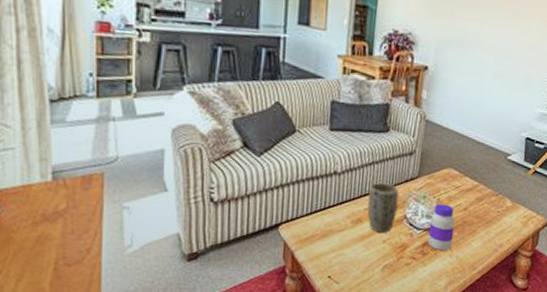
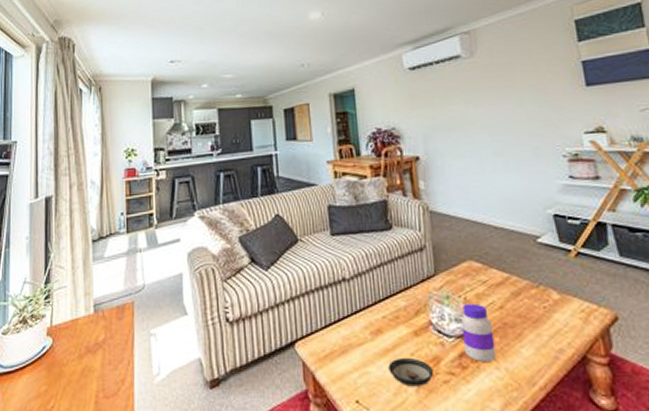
saucer: none [361,243,399,267] -> present [388,357,433,387]
plant pot: present [367,183,399,233] -> none [383,285,420,344]

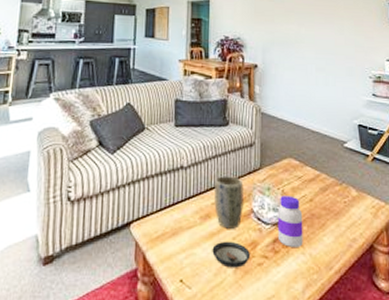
plant pot: none [383,285,420,344] -> present [214,176,244,229]

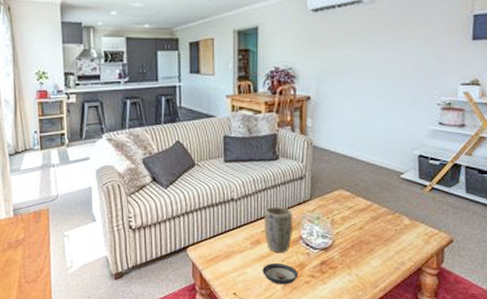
jar: present [277,195,303,247] -> none [325,224,352,269]

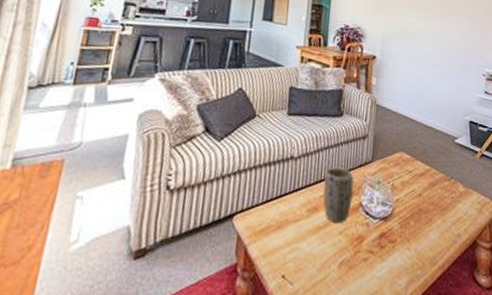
saucer: present [262,263,298,285] -> none [317,235,356,263]

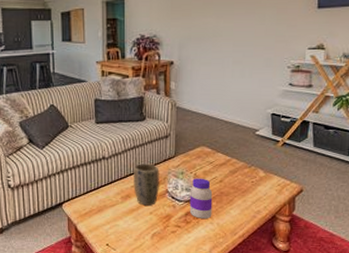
jar: none [384,190,411,242] -> present [189,178,213,219]

